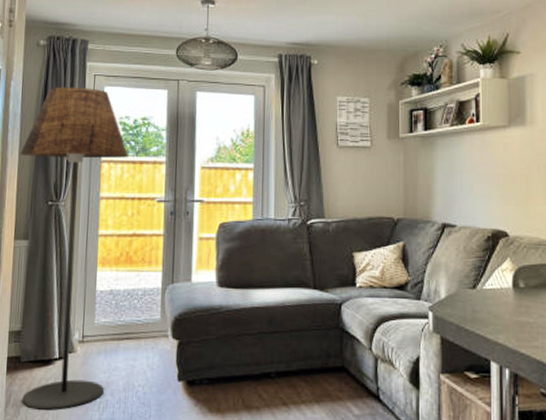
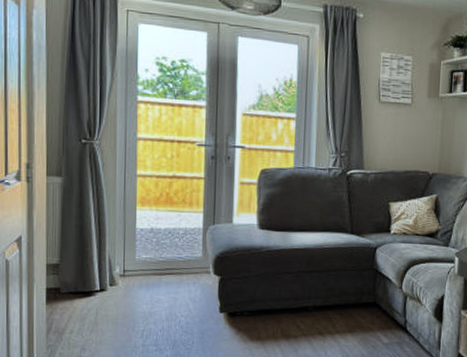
floor lamp: present [20,87,129,410] -> none [47,20,167,337]

